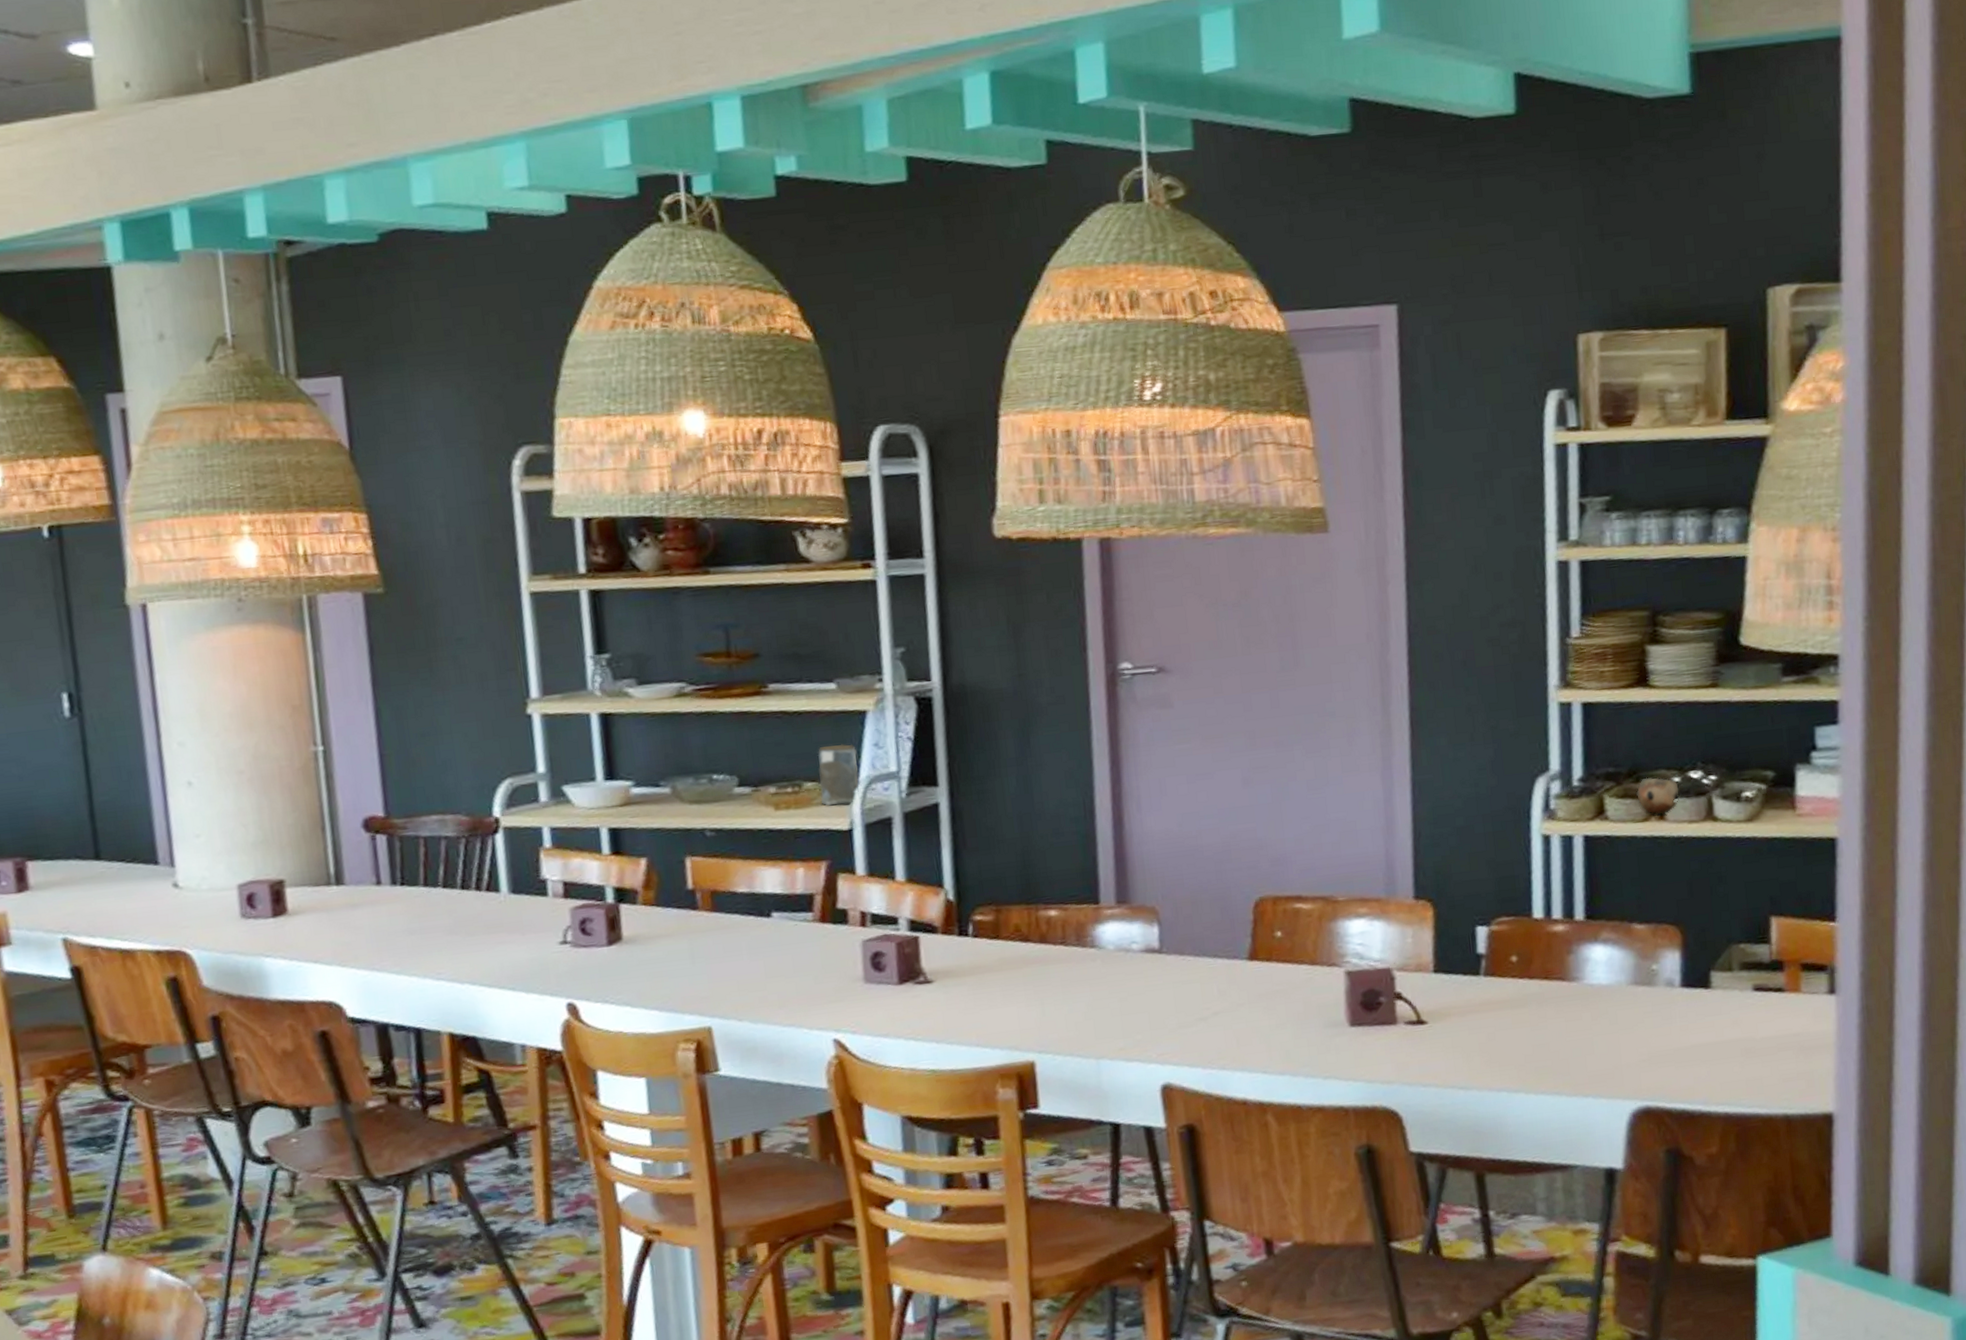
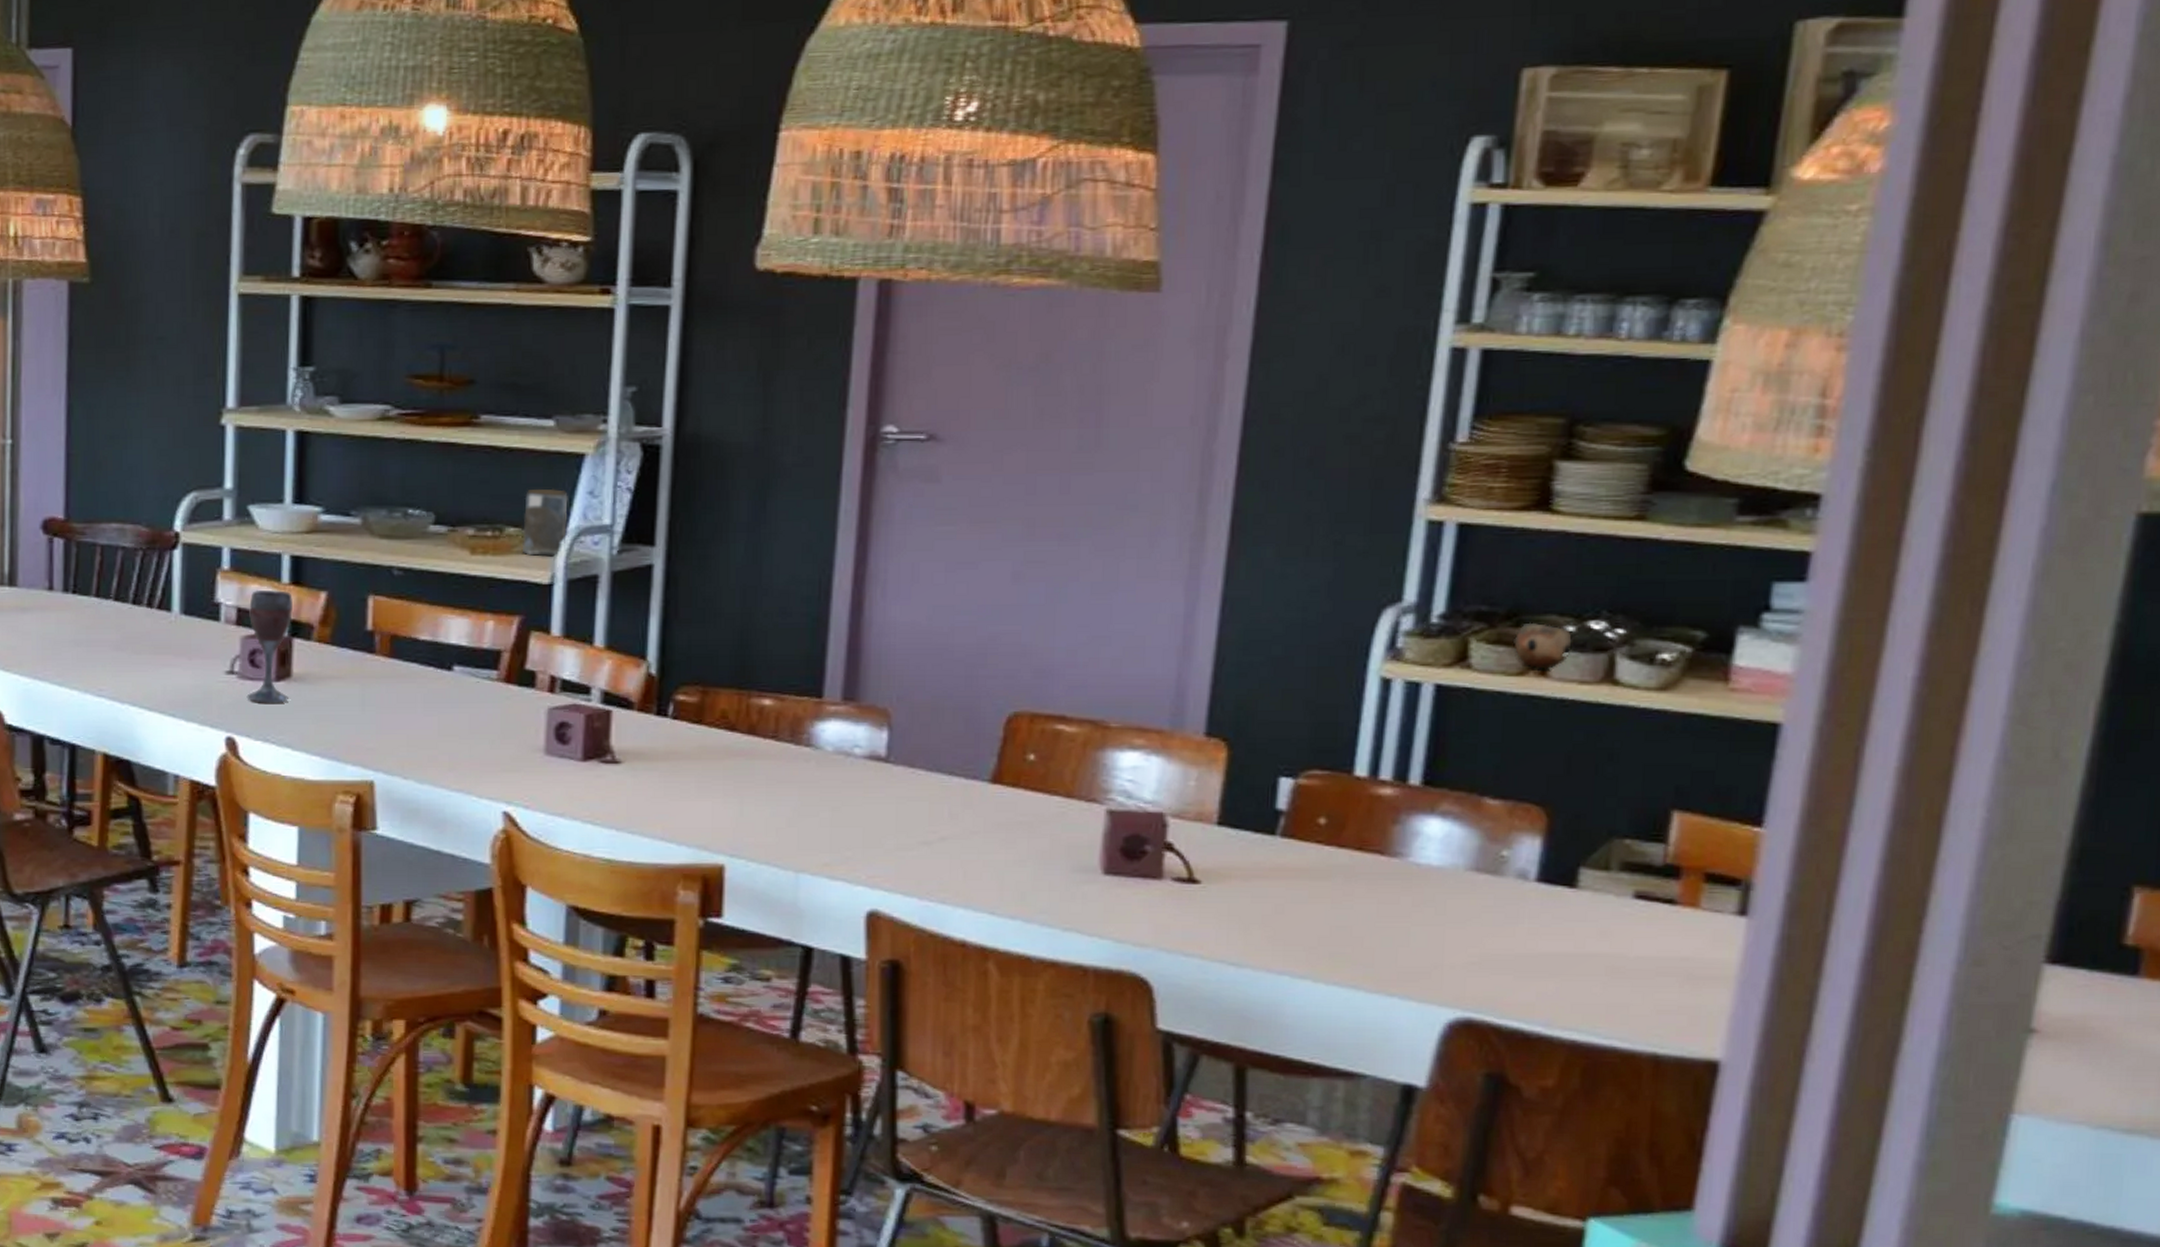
cup: none [574,861,622,967] -> present [246,589,294,703]

